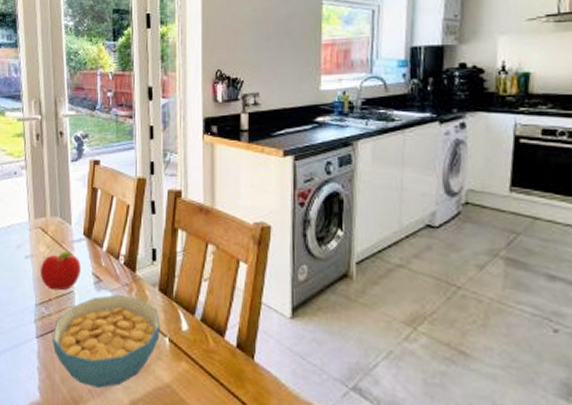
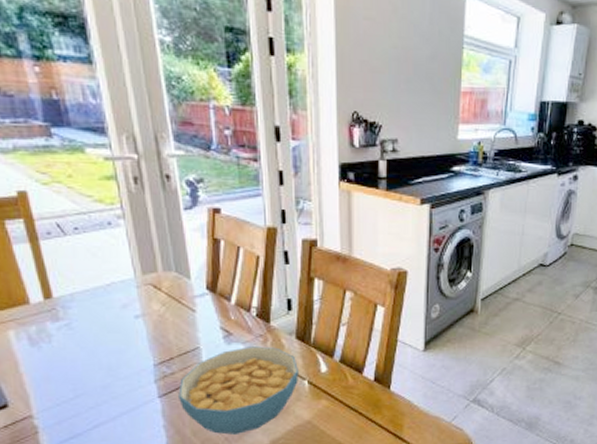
fruit: present [40,251,81,291] -> none [156,308,206,349]

